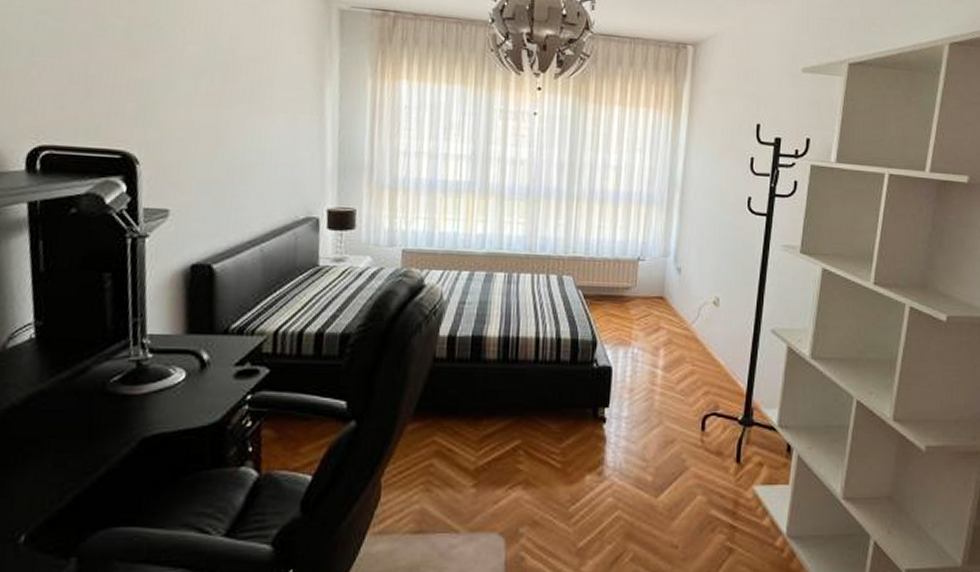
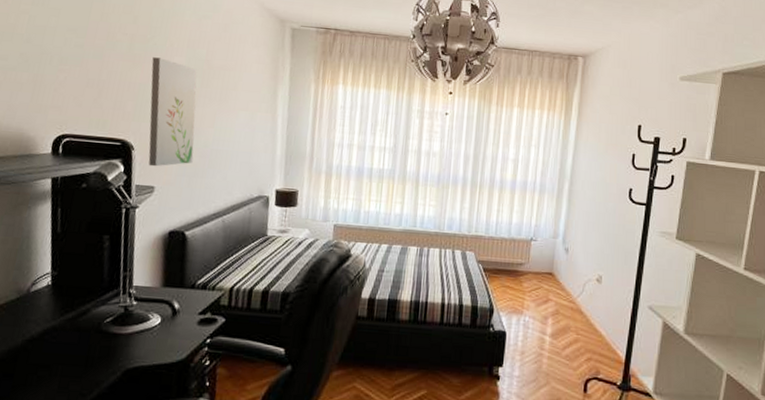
wall art: none [157,46,219,185] -> present [148,57,197,167]

